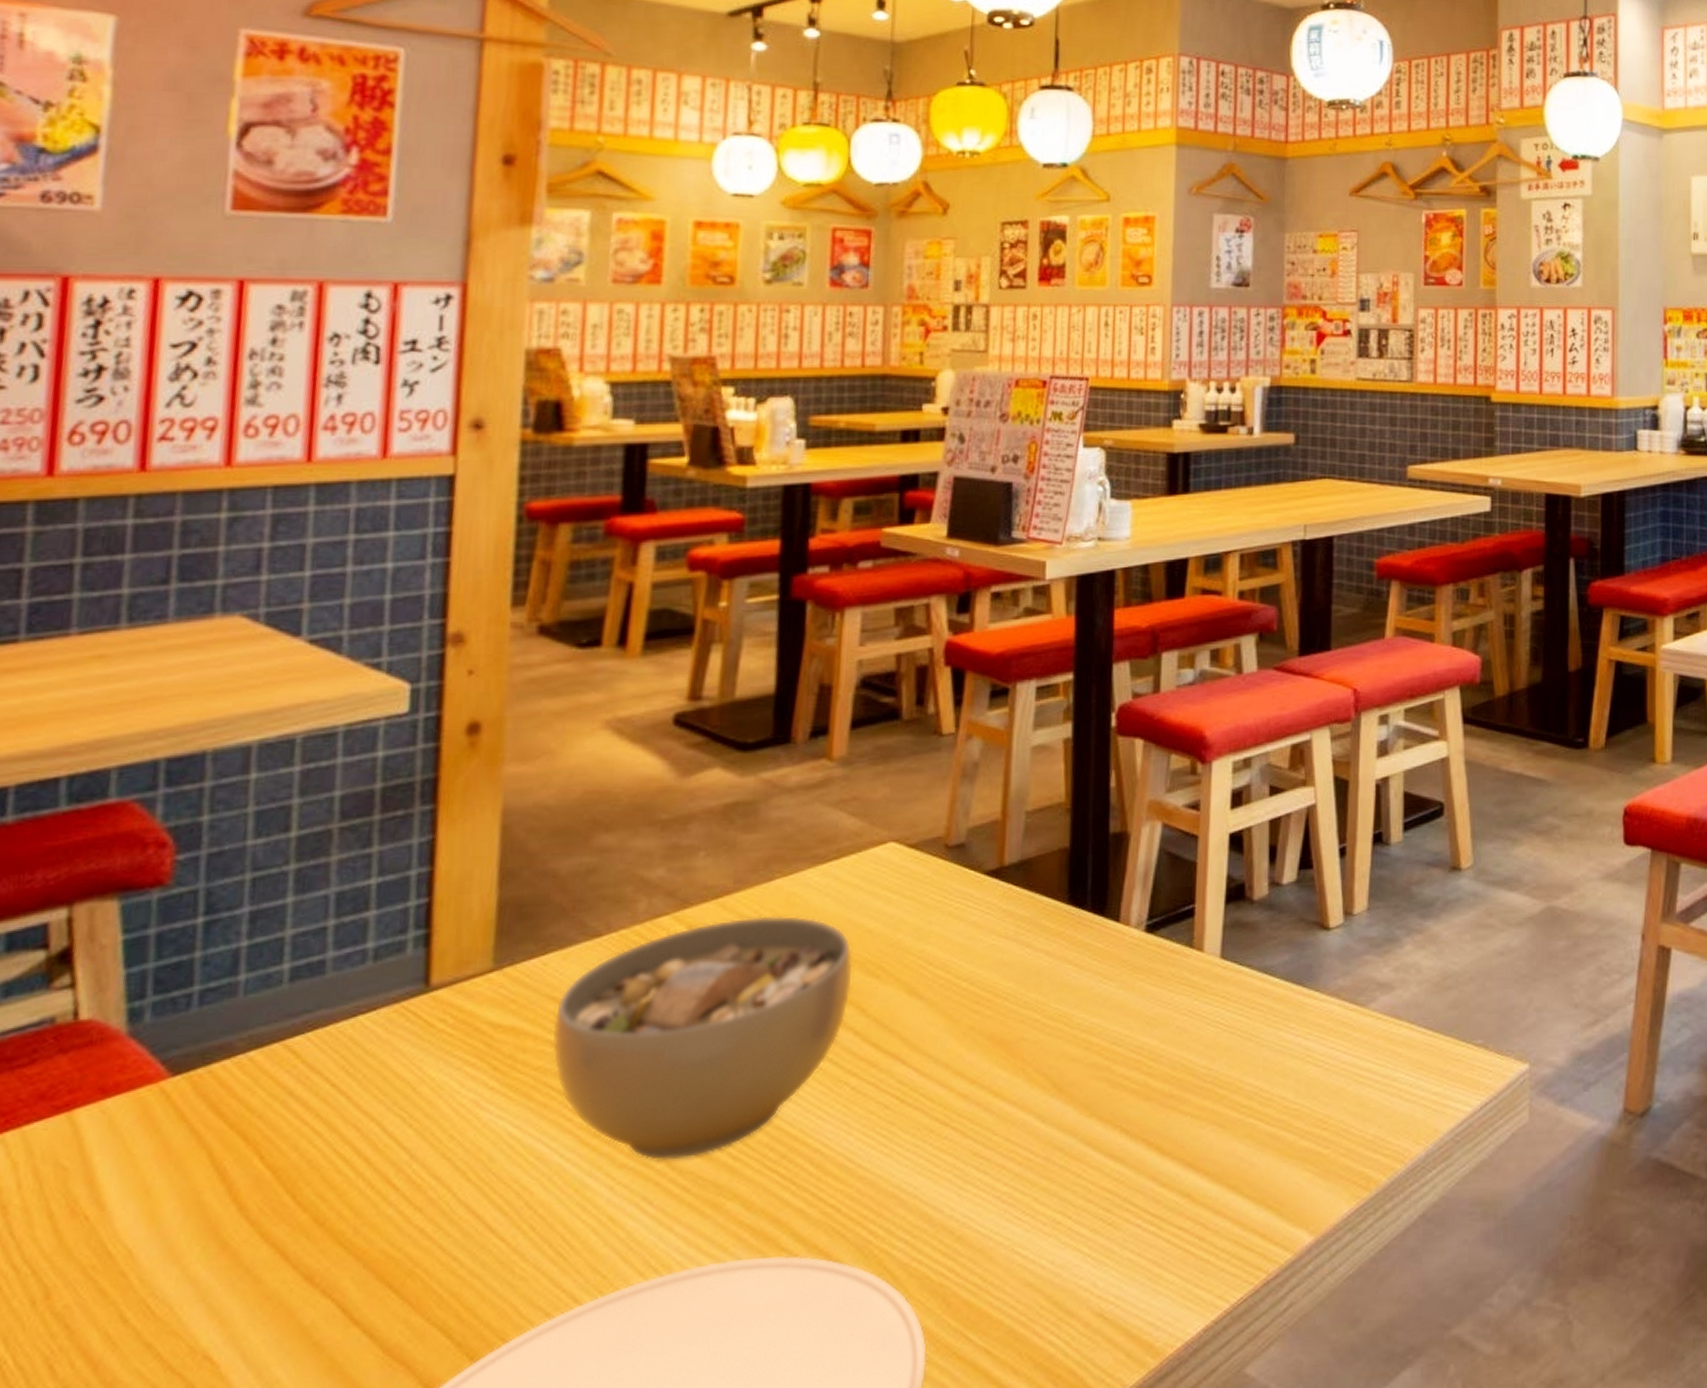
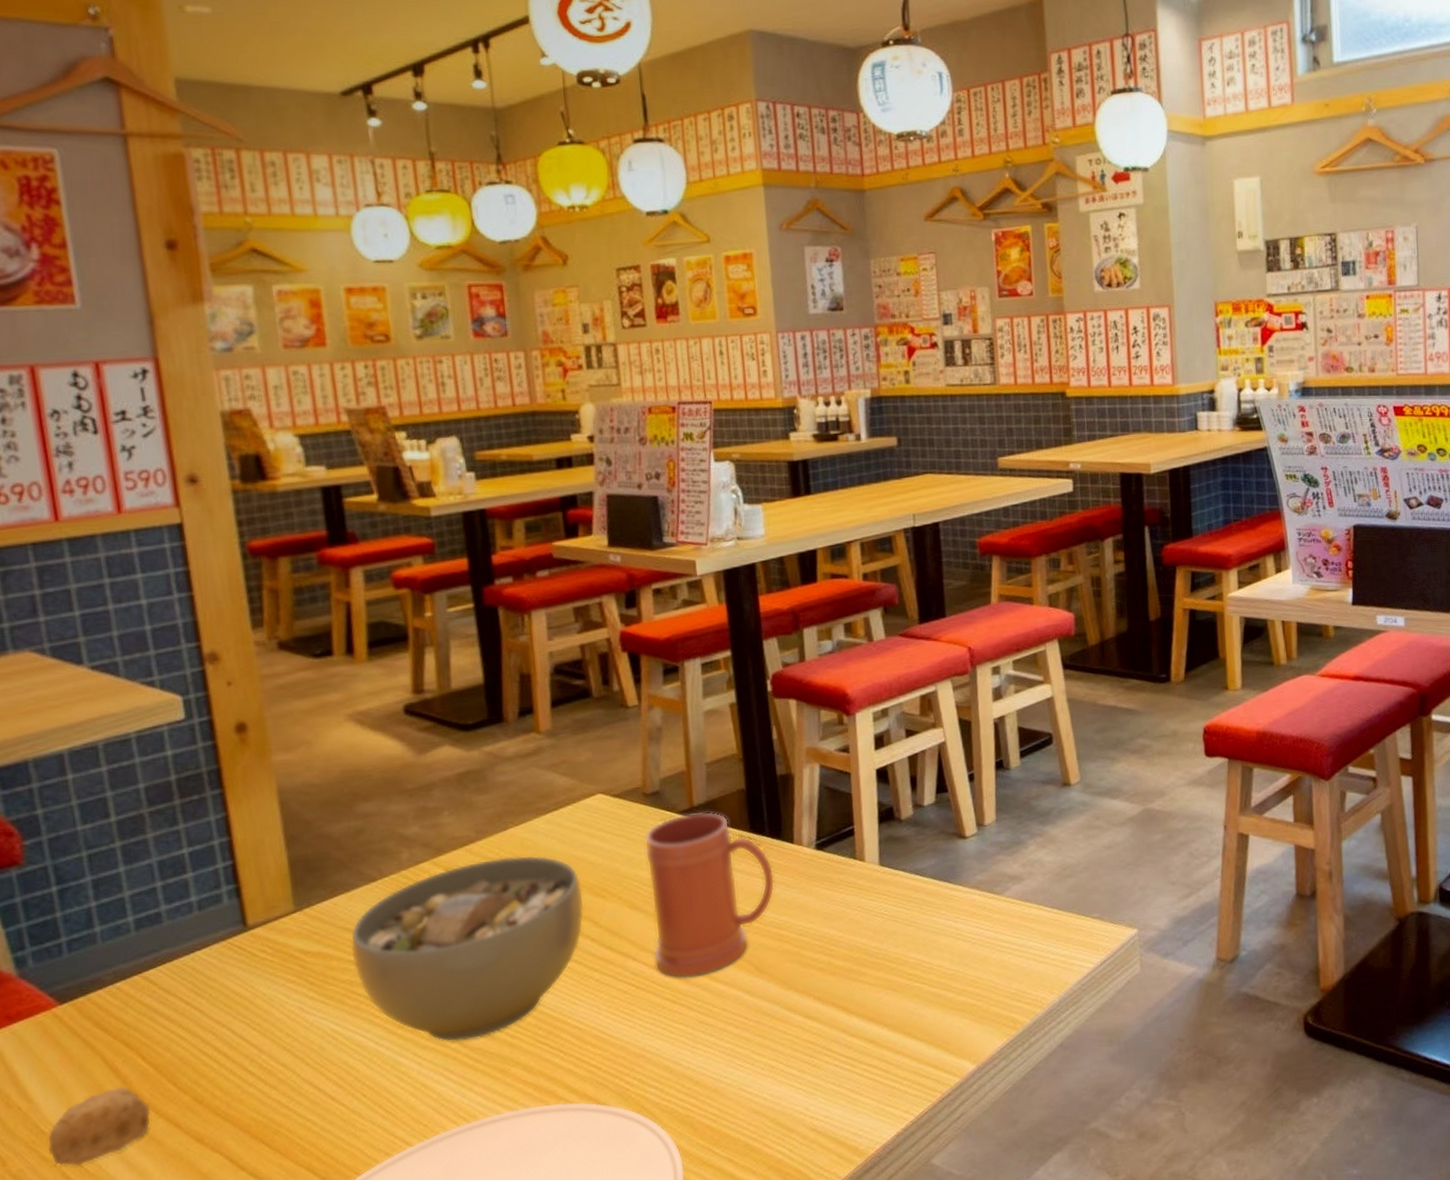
dumpling: none [110,1194,255,1306] -> present [48,1085,151,1167]
beer mug: none [928,873,1092,1093] -> present [644,811,775,978]

